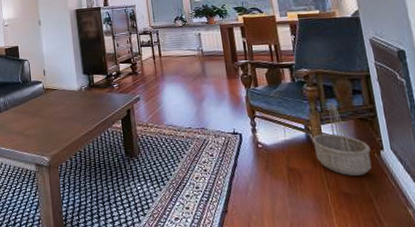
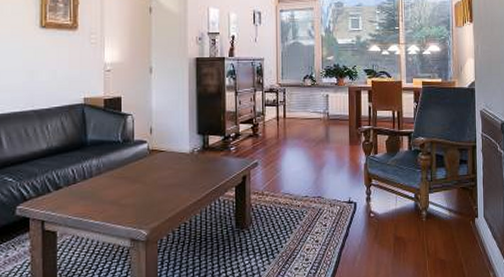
basket: present [311,102,372,176] -> none [419,171,467,243]

